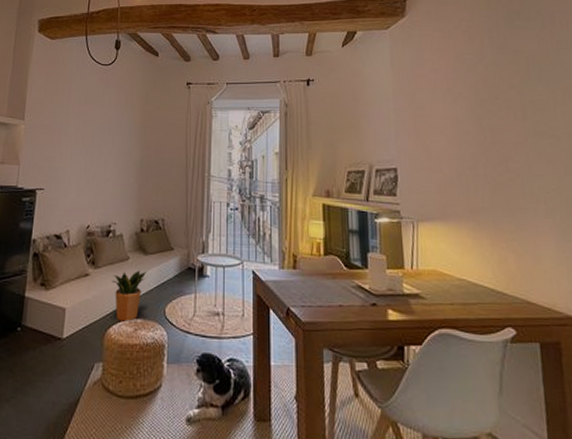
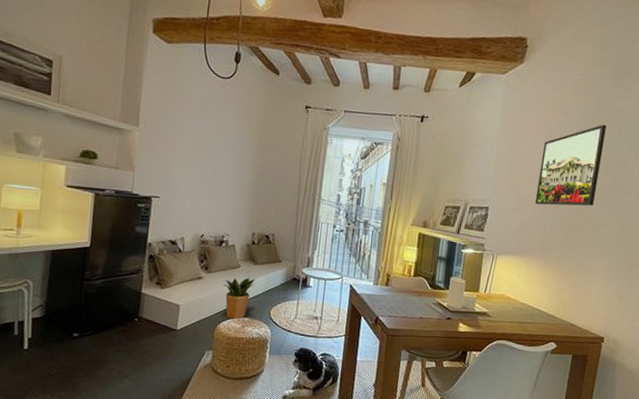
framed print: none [445,67,520,161] -> present [534,124,607,206]

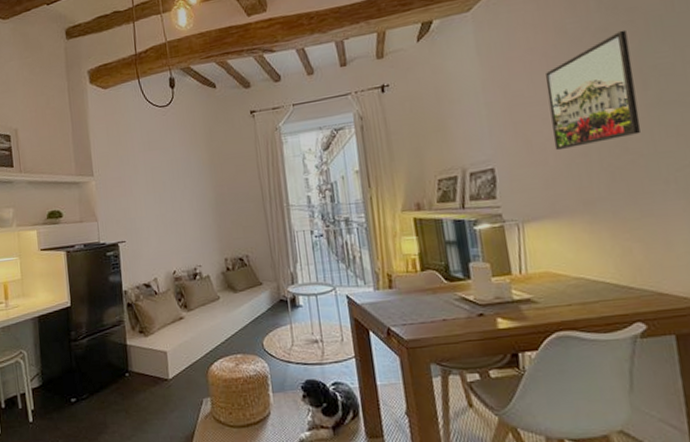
potted plant: present [223,277,256,320] -> none [206,308,240,358]

